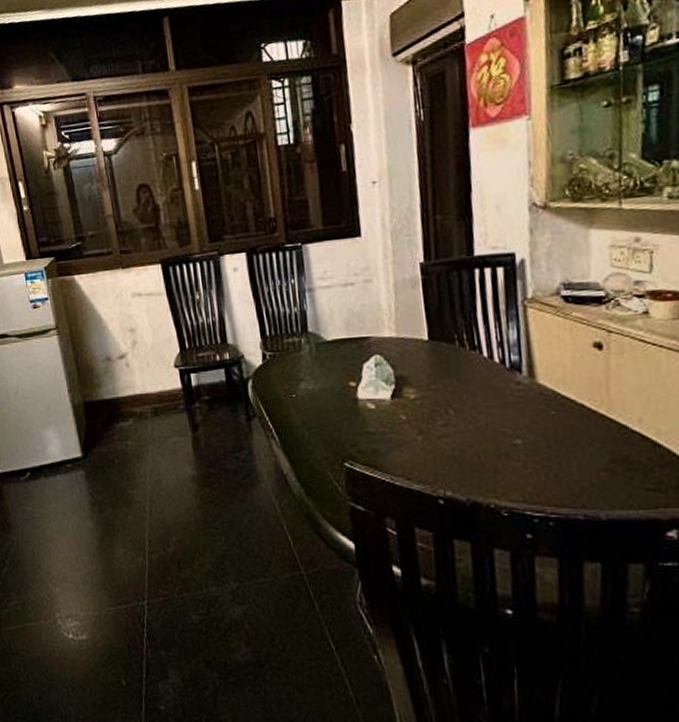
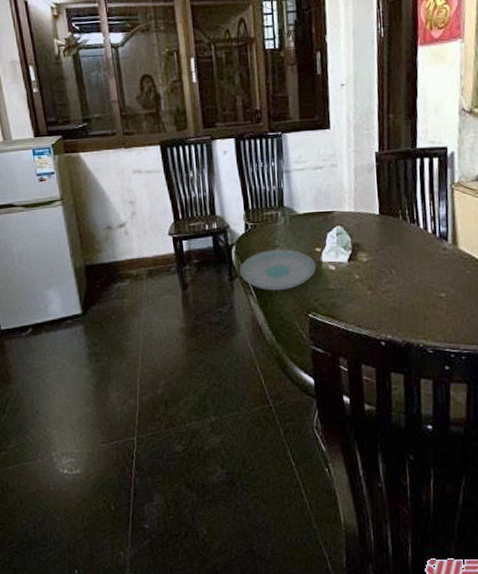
plate: none [258,383,352,434] -> present [239,249,317,291]

